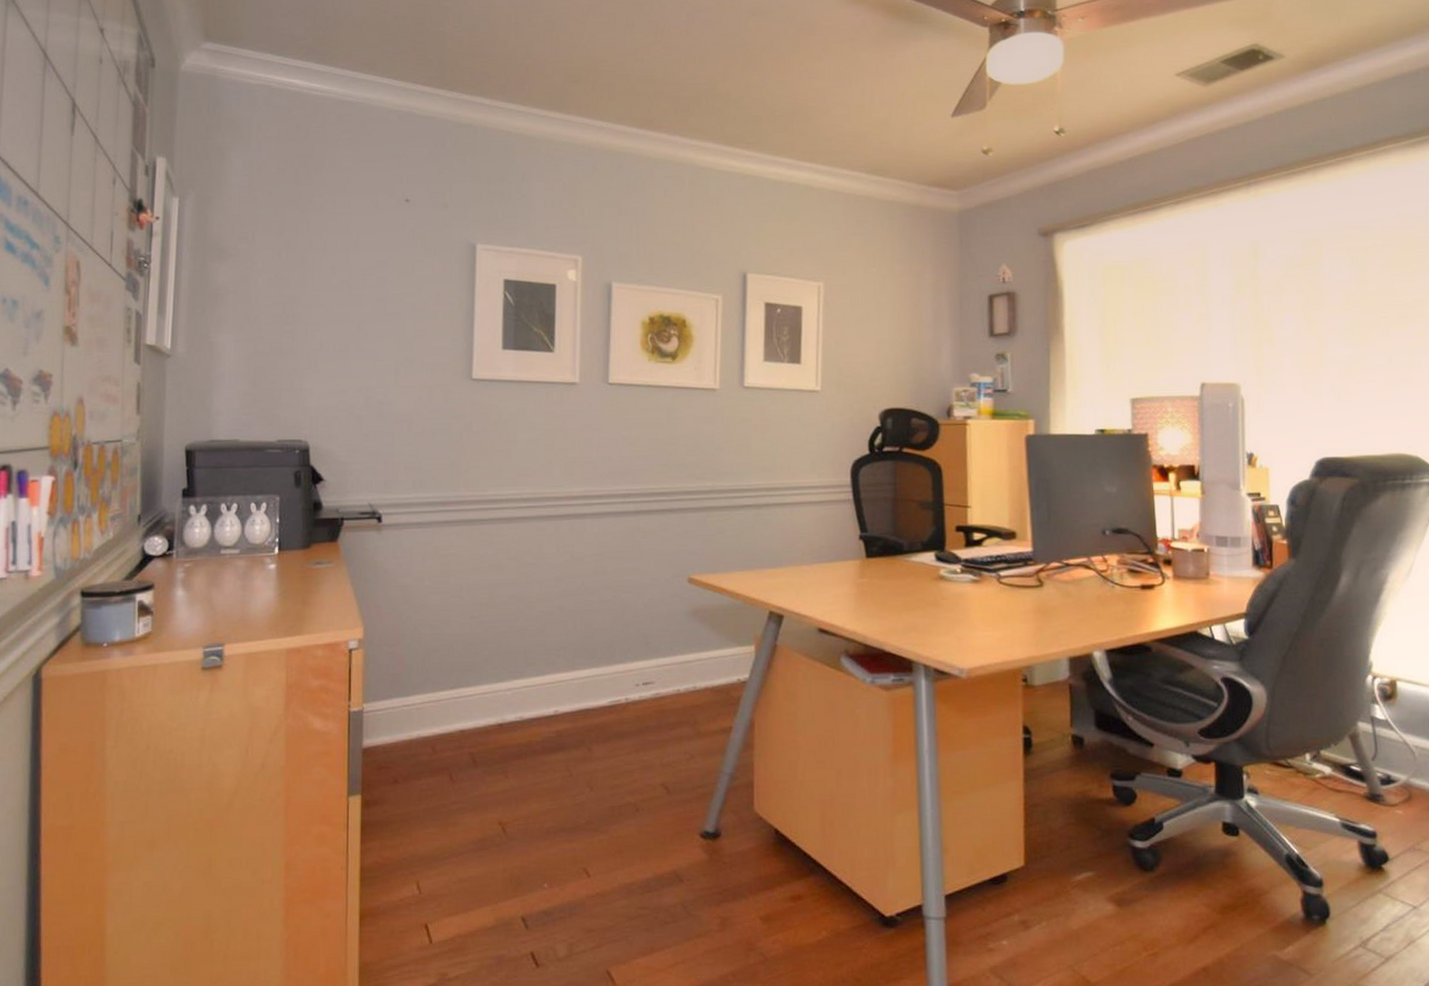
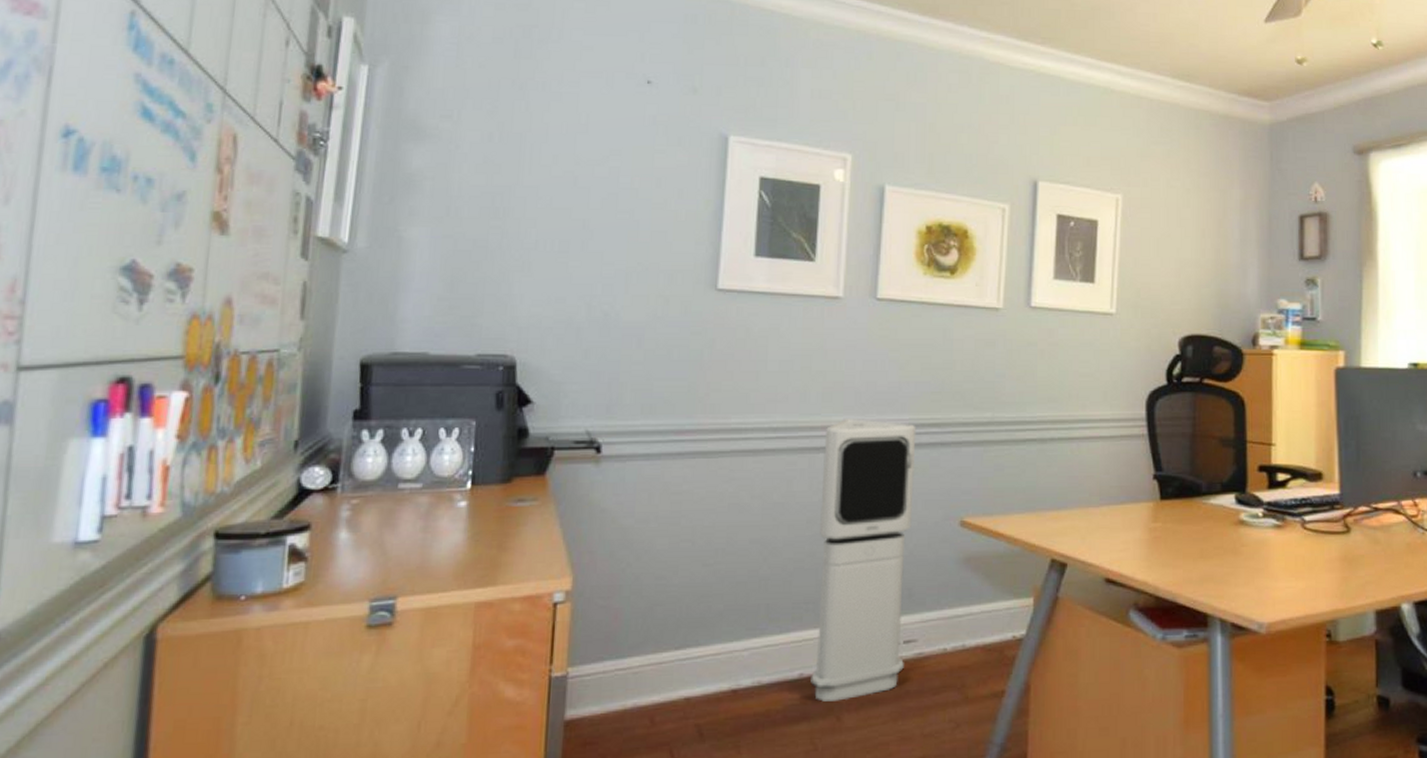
air purifier: none [564,488,647,735] -> present [810,417,916,702]

